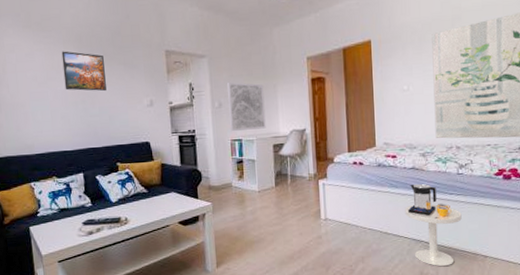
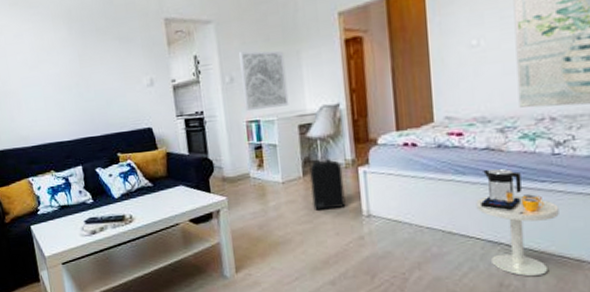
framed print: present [61,51,107,92] -> none [50,28,101,73]
backpack: none [281,171,308,215] -> present [309,156,346,210]

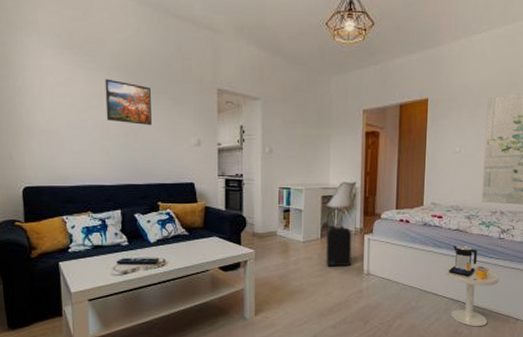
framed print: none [50,28,101,73] -> present [105,78,152,126]
wall art: present [238,50,289,111] -> none [279,129,317,179]

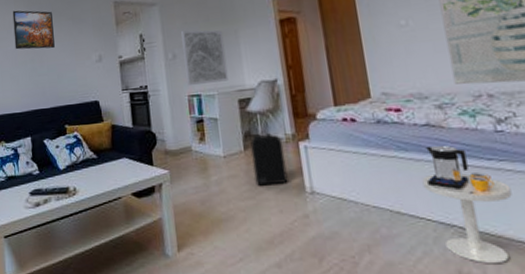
wall art: none [279,129,317,179] -> present [180,30,229,85]

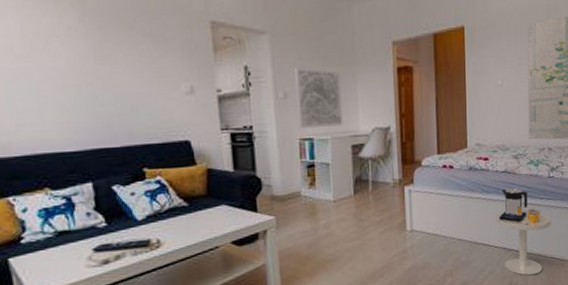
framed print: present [12,10,55,50] -> none [52,12,125,72]
backpack: present [250,131,288,186] -> none [360,176,392,227]

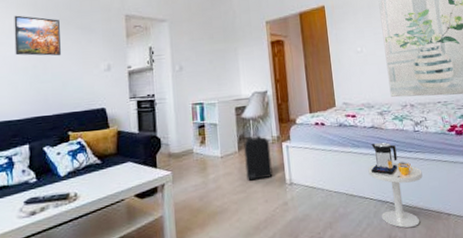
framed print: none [52,12,125,72] -> present [14,15,61,56]
wall art: present [293,68,343,128] -> none [187,46,228,95]
backpack: none [360,176,392,227] -> present [244,134,273,181]

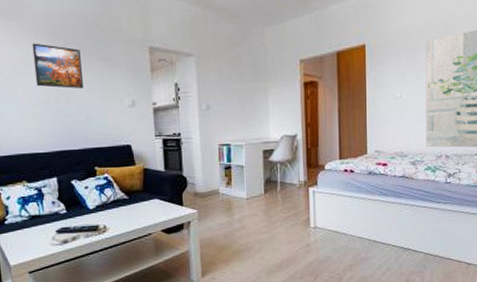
backpack: present [244,134,273,181] -> none [270,178,297,223]
side table: present [368,142,423,229] -> none [394,192,448,274]

